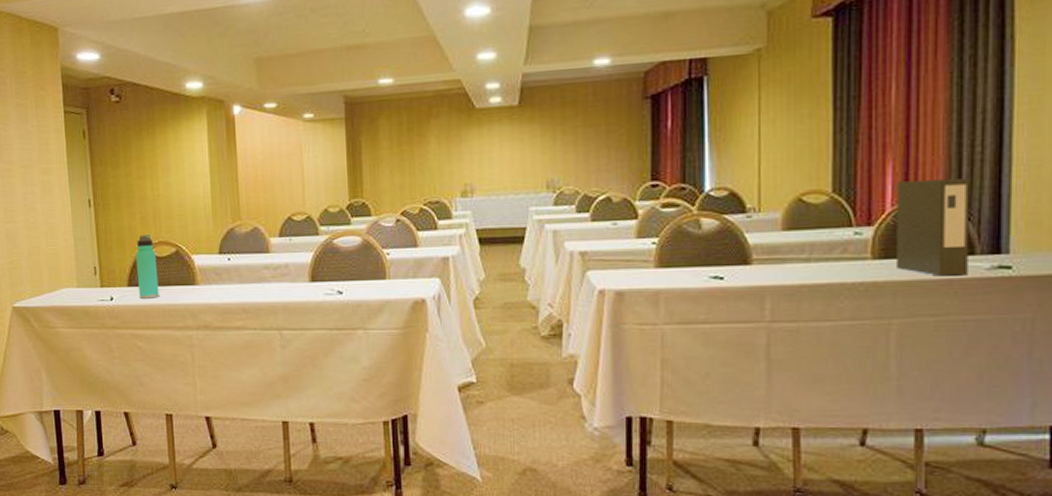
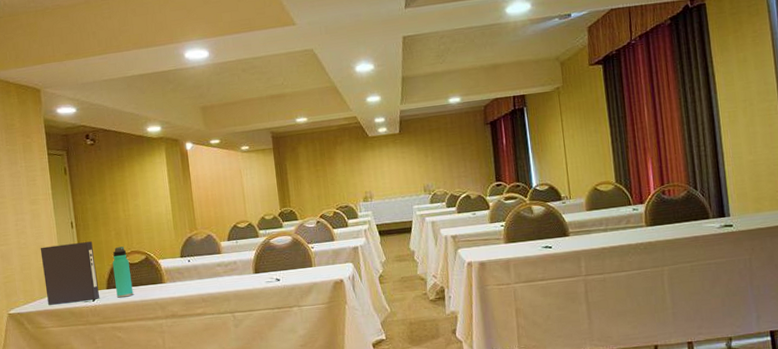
binder: none [51,225,118,301] -> present [40,241,99,305]
binder: present [897,178,969,276] -> none [656,168,707,235]

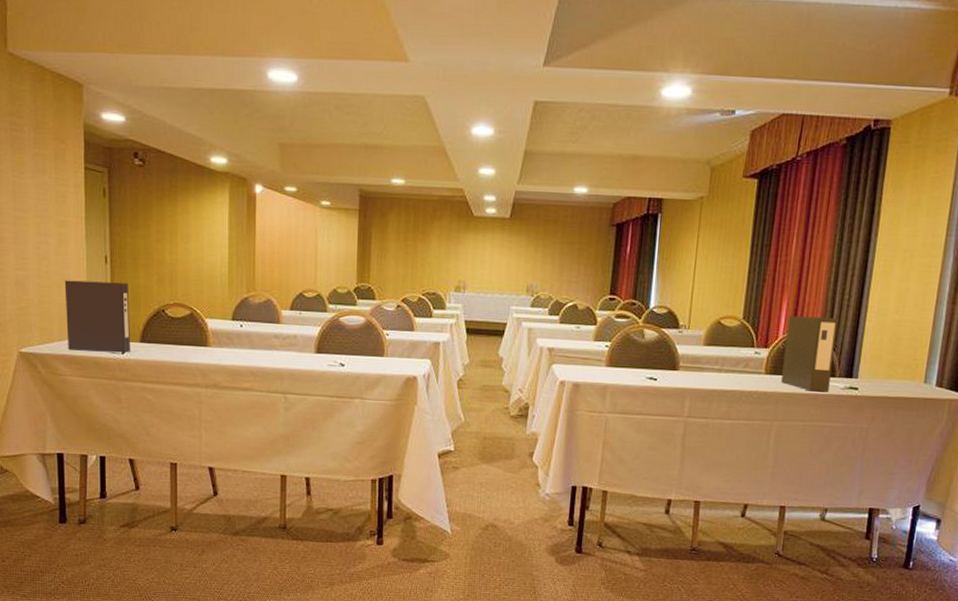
thermos bottle: present [112,246,134,298] -> none [150,295,171,356]
binder: none [656,168,707,235] -> present [781,316,838,392]

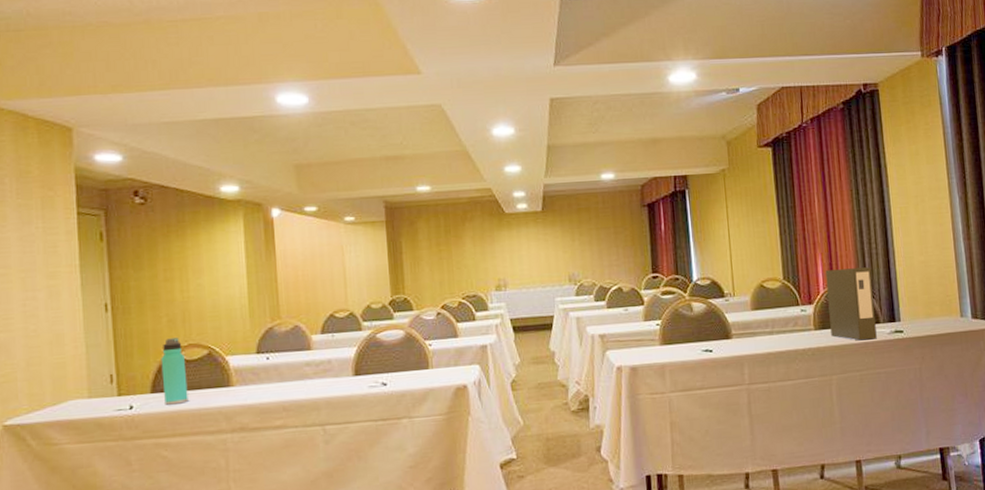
binder: present [64,280,130,353] -> none [57,330,139,414]
thermos bottle: none [150,295,171,356] -> present [161,338,188,405]

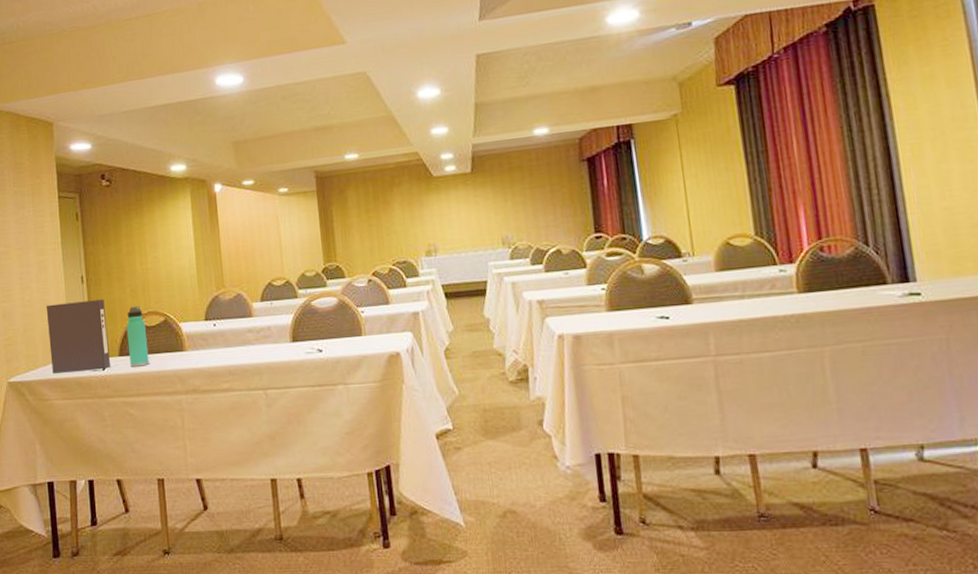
binder: none [57,330,139,414] -> present [46,299,110,374]
binder: present [825,267,877,341] -> none [810,217,884,306]

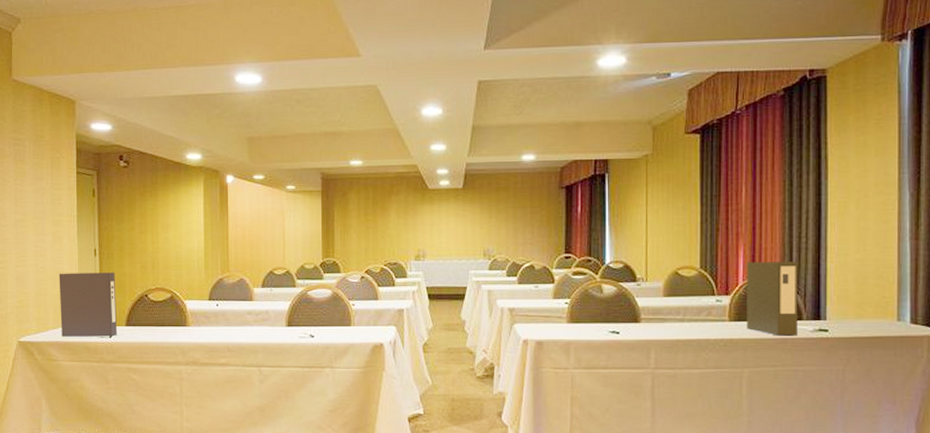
thermos bottle: present [126,306,149,367] -> none [134,282,154,337]
binder: none [810,217,884,306] -> present [747,262,798,336]

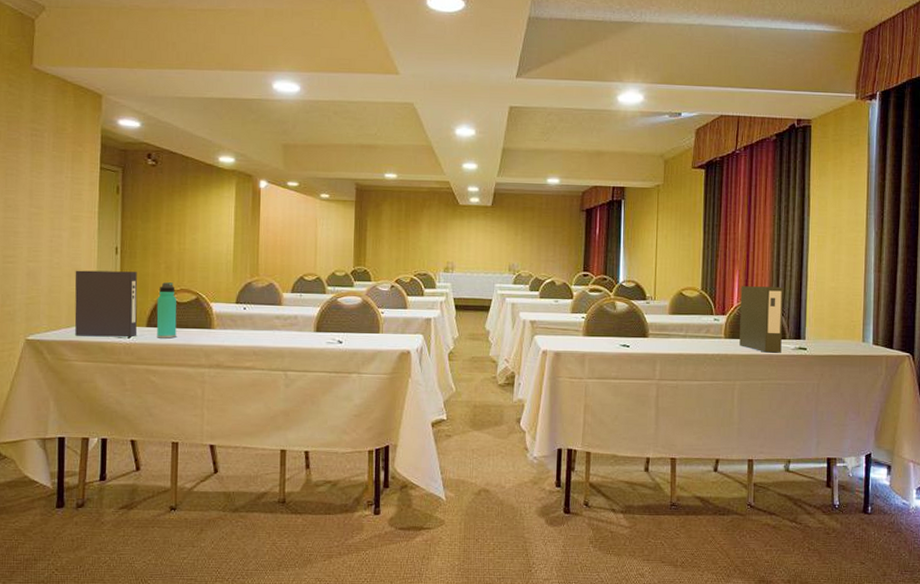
thermos bottle: none [134,282,154,337] -> present [156,282,177,339]

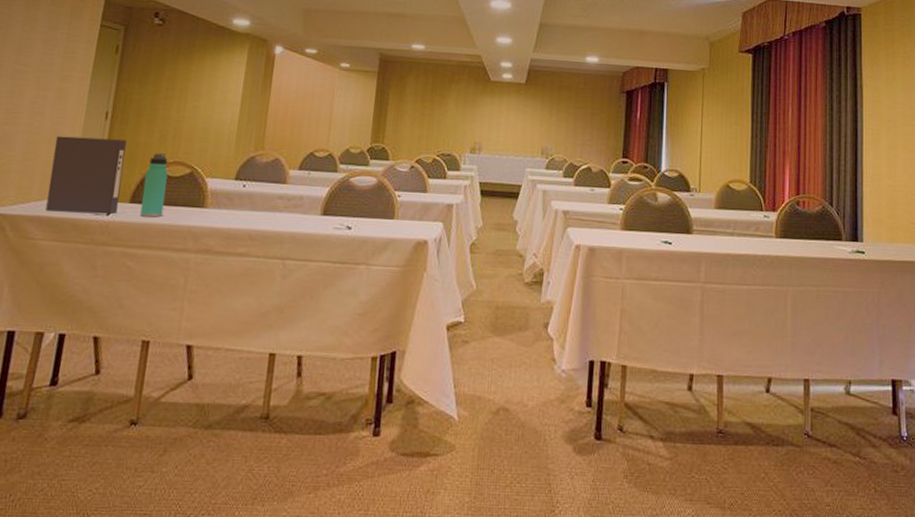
binder: present [739,286,783,353] -> none [792,180,838,256]

